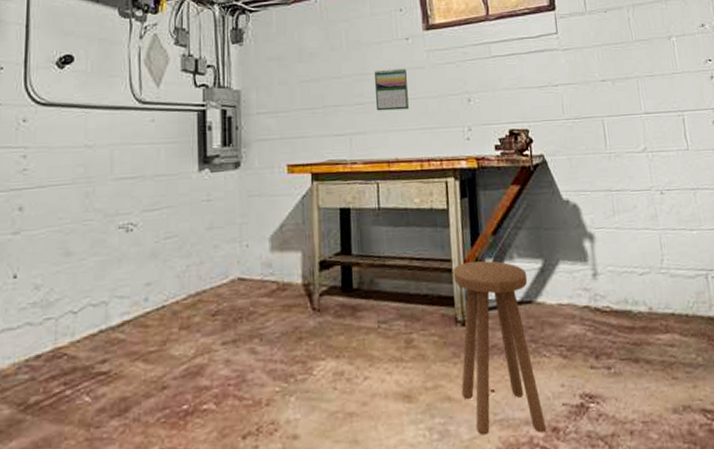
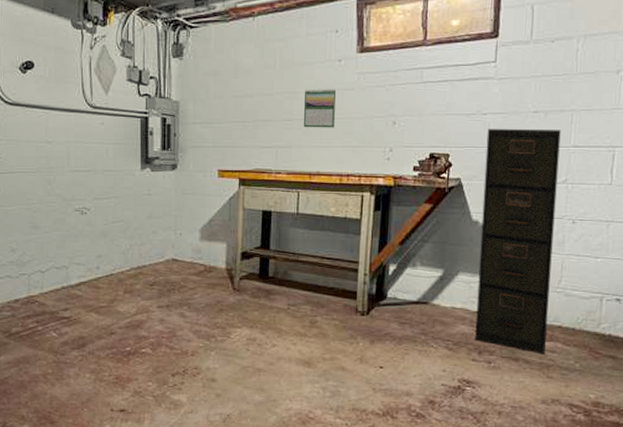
stool: present [453,260,547,436] -> none [354,265,427,402]
filing cabinet: none [561,97,664,351] -> present [475,129,561,354]

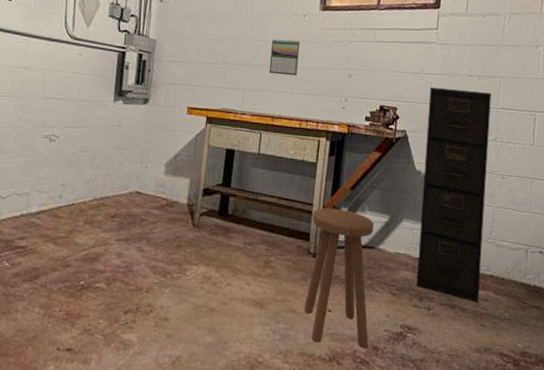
stool: none [354,265,427,402] -> present [304,208,374,348]

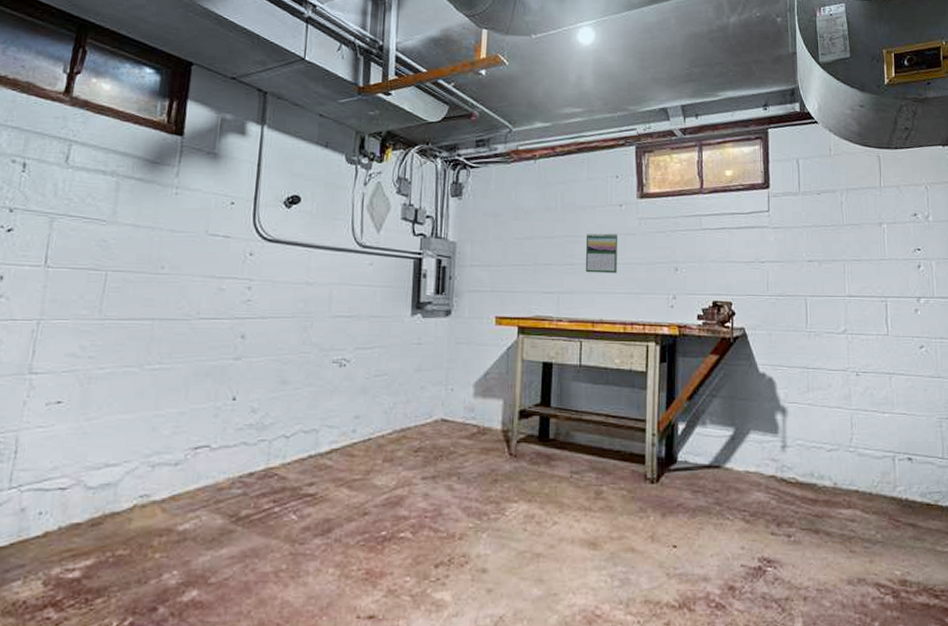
stool: present [304,208,374,348] -> none [645,424,724,589]
filing cabinet: present [416,87,491,303] -> none [766,277,845,524]

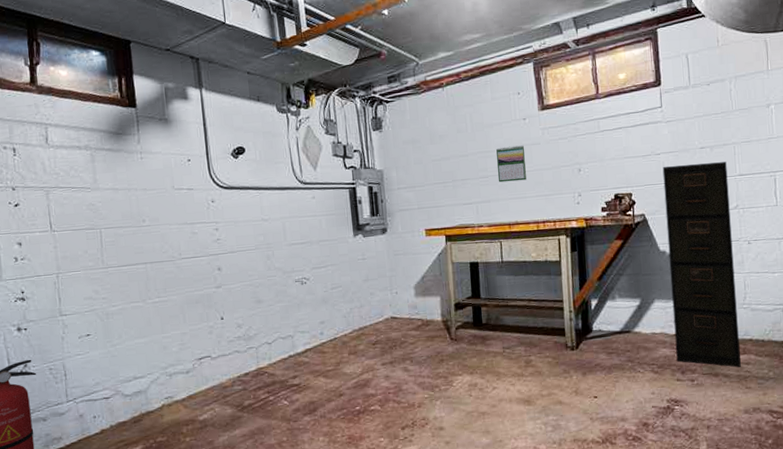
filing cabinet: none [766,277,845,524] -> present [662,162,741,368]

